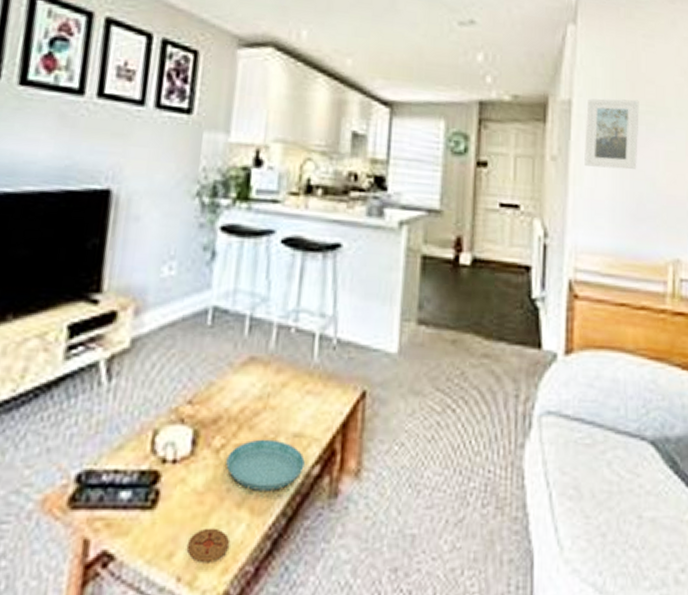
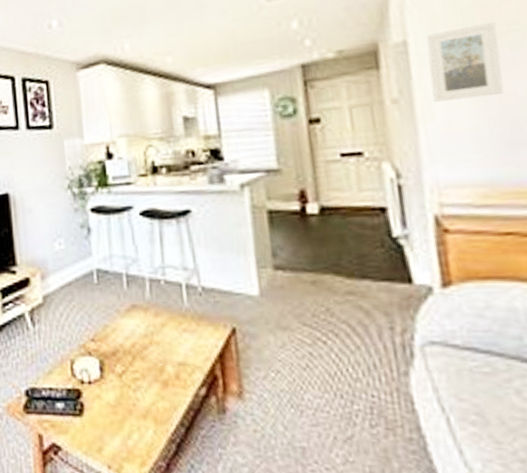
coaster: present [186,528,230,562] -> none [110,431,143,456]
saucer: present [226,439,305,491] -> none [128,367,192,406]

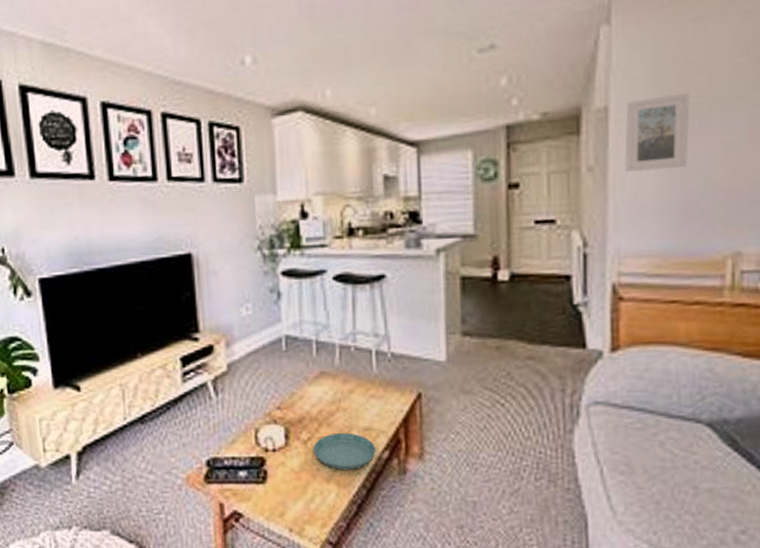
saucer: none [128,367,192,406] -> present [313,432,376,470]

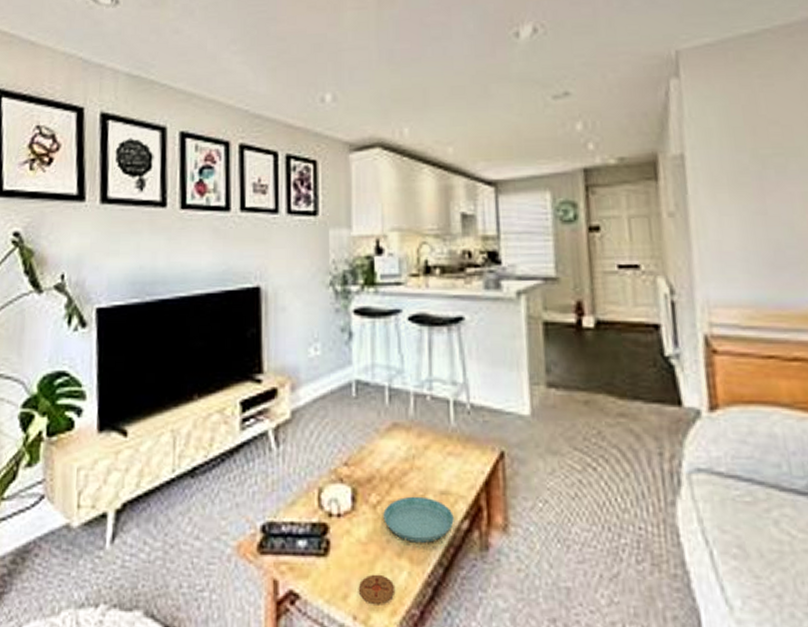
coaster: none [293,496,325,519] -> present [358,574,396,604]
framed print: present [625,92,690,172] -> none [702,143,770,218]

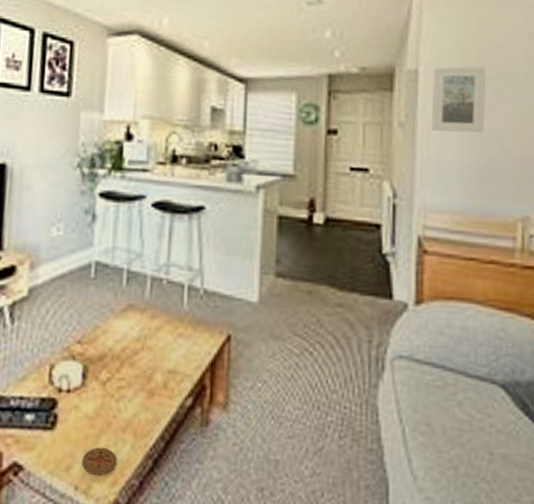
saucer: present [383,496,454,543] -> none [111,374,179,418]
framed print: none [702,143,770,218] -> present [431,66,486,133]

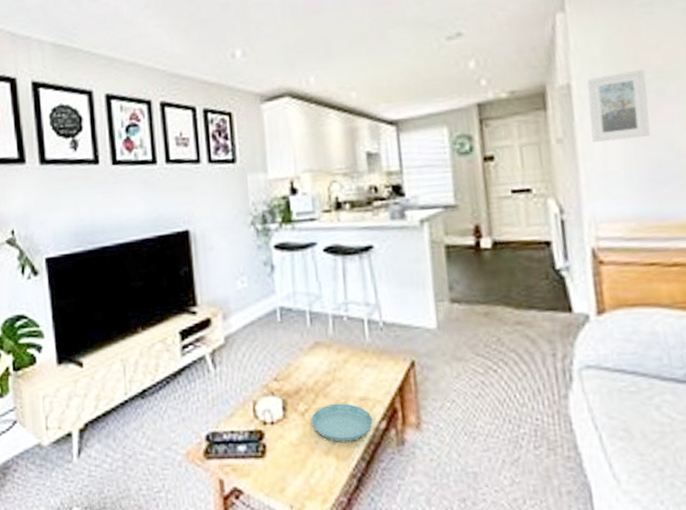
coaster: present [81,447,118,475] -> none [292,470,325,494]
saucer: none [111,374,179,418] -> present [311,403,373,442]

